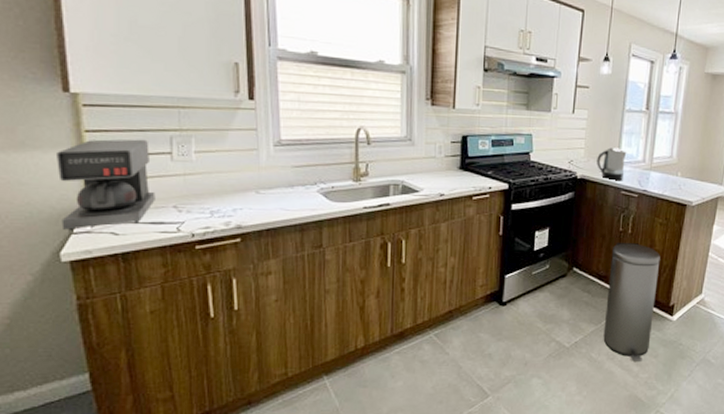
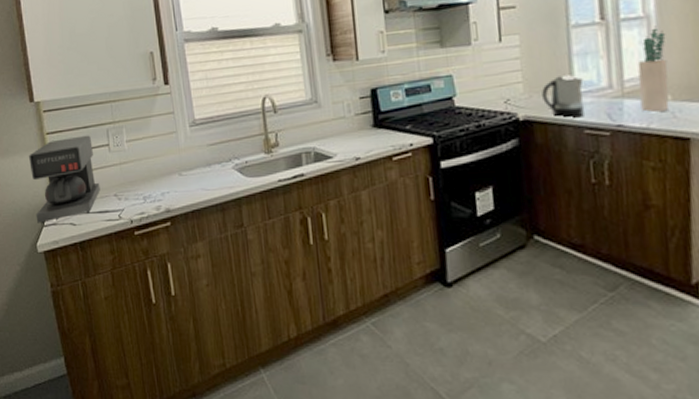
pedal bin: present [603,243,660,361] -> none [584,198,670,365]
vase: none [661,121,685,185] -> present [637,26,670,113]

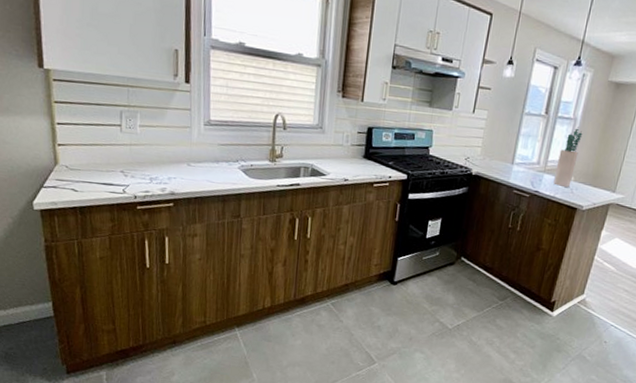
coffee maker: present [29,135,100,224] -> none [32,110,107,185]
kettle: present [542,75,584,117] -> none [492,148,522,180]

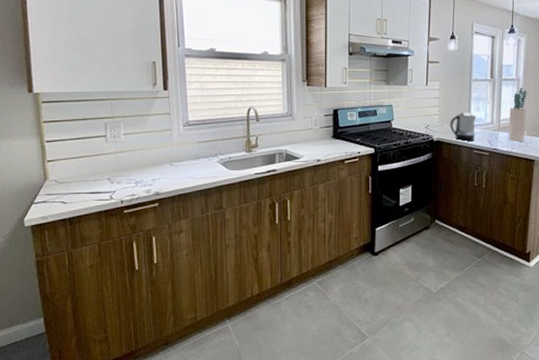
kettle: none [492,148,522,180] -> present [450,113,476,141]

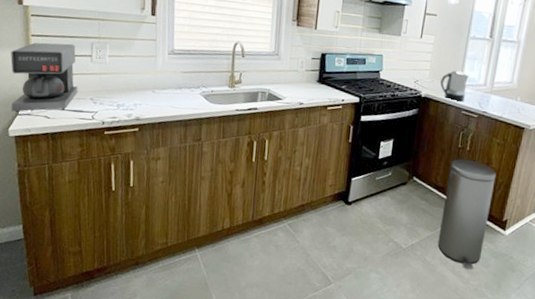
coffee maker: none [23,126,94,202] -> present [10,42,78,113]
pedal bin: none [466,196,514,305] -> present [437,158,496,269]
vase: present [508,86,527,142] -> none [500,49,527,108]

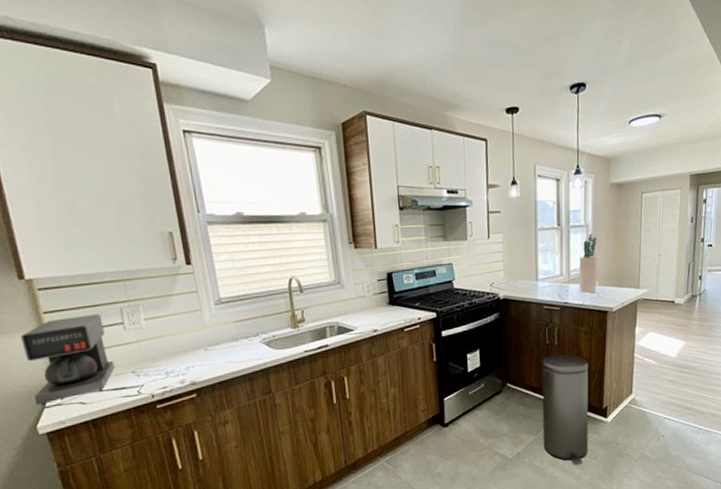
kettle: present [440,71,469,101] -> none [516,265,545,297]
vase: none [500,49,527,108] -> present [579,232,597,294]

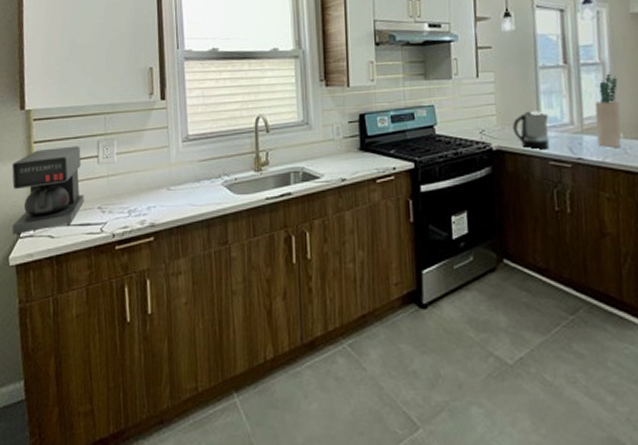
kettle: none [516,265,545,297] -> present [513,111,549,149]
pedal bin: present [541,353,589,465] -> none [549,225,624,388]

